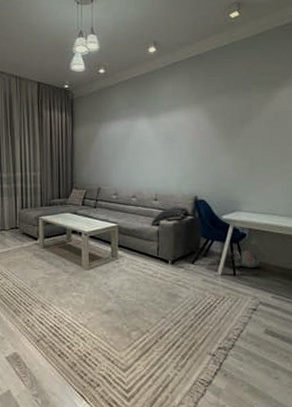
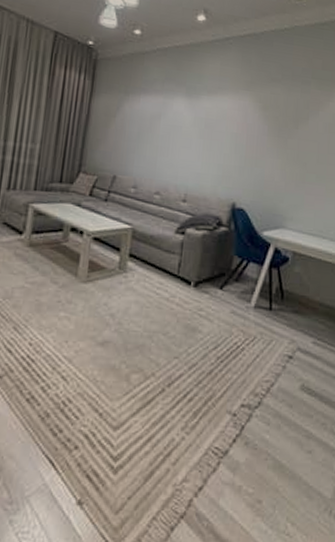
plush toy: present [231,250,259,269] -> none [269,277,302,303]

